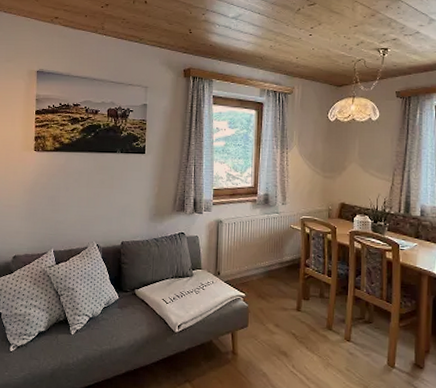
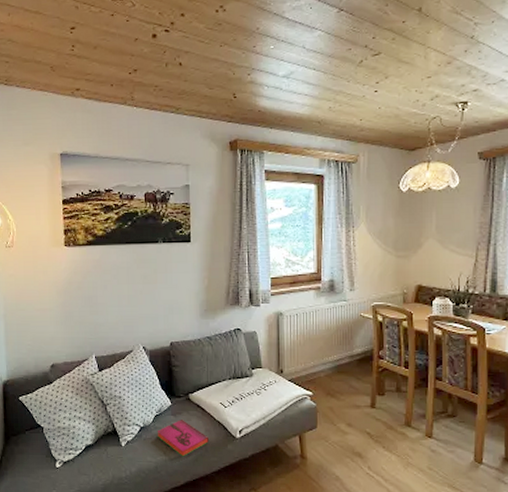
hardback book: none [104,313,150,347] -> present [157,420,209,457]

